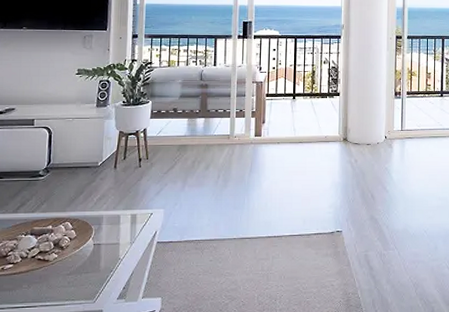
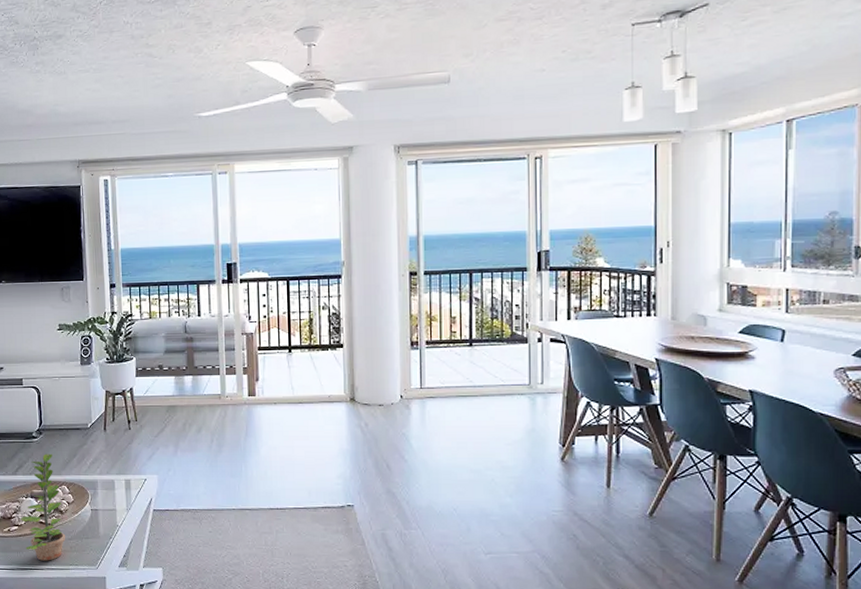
plant: none [17,191,64,298] -> present [21,453,65,561]

